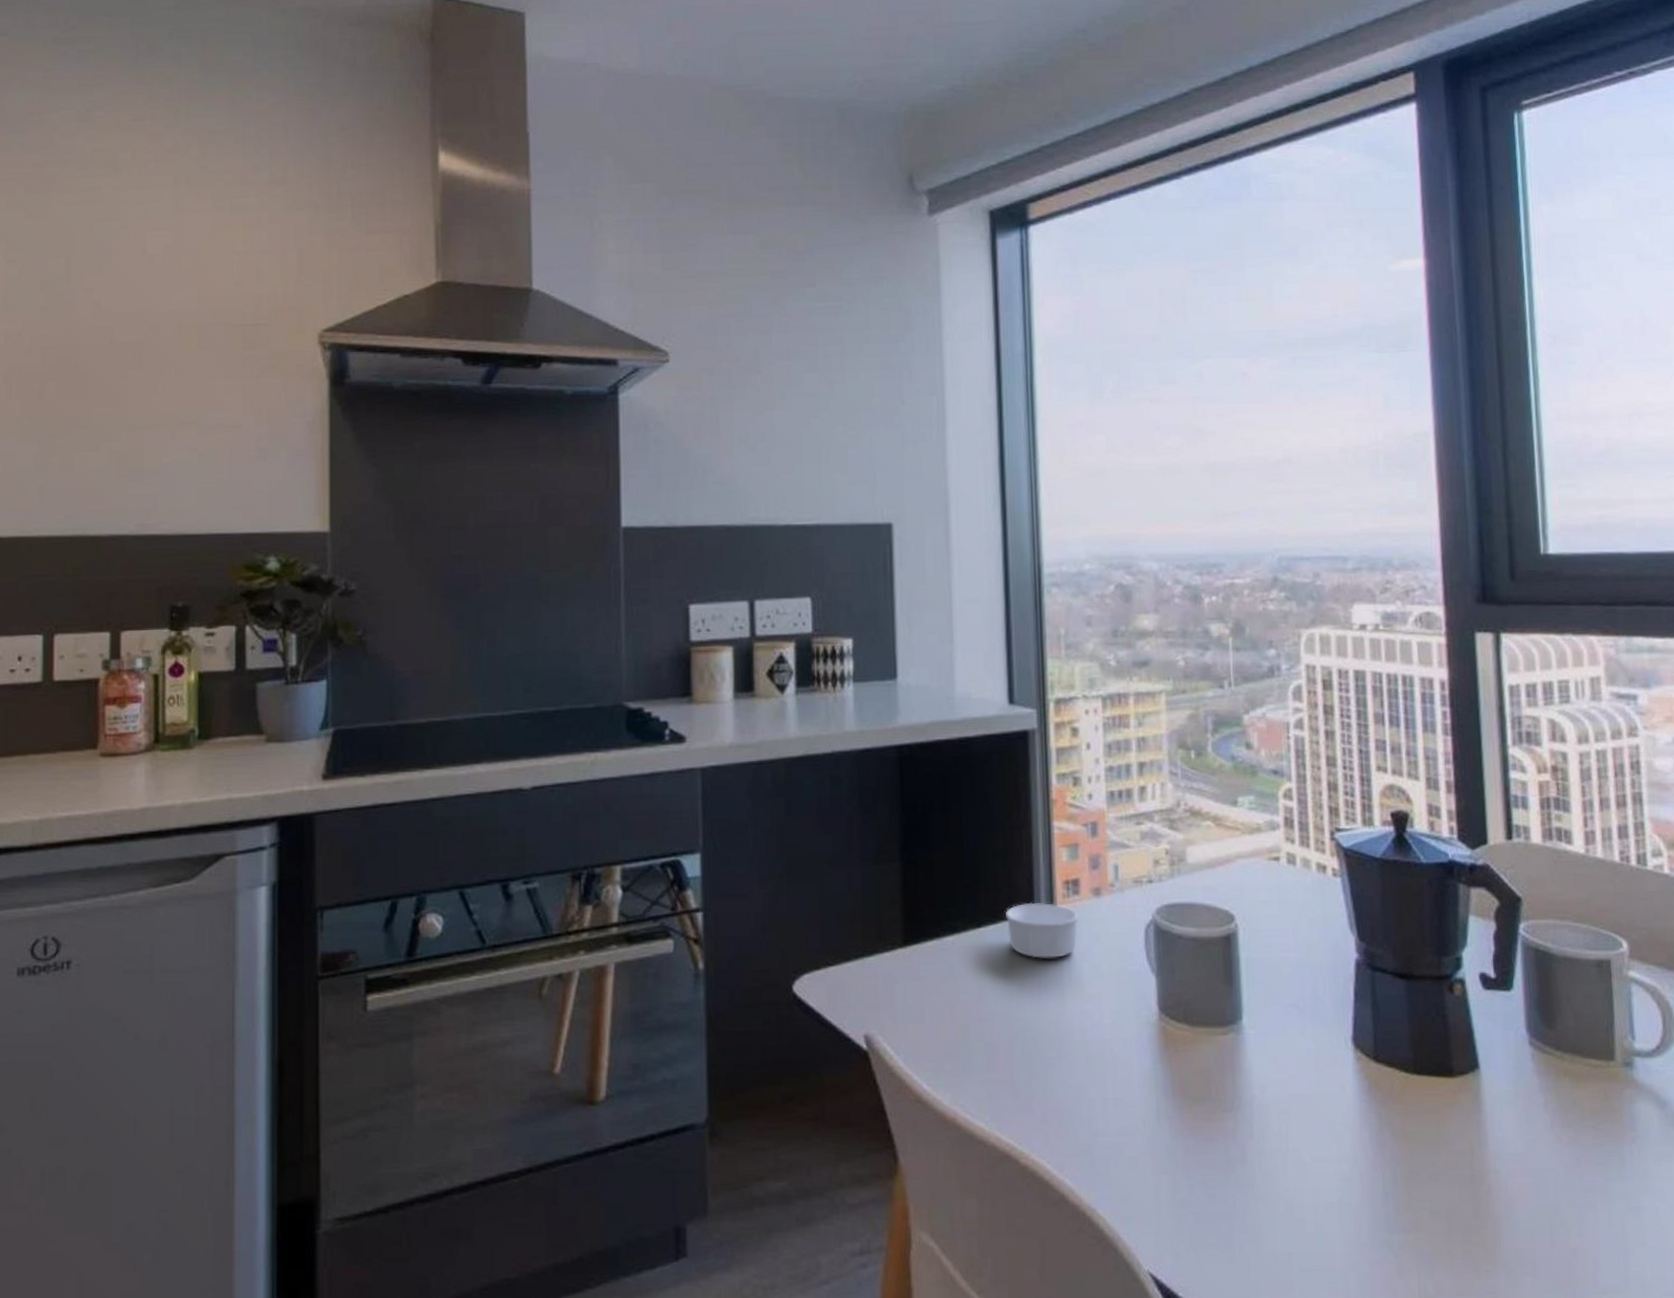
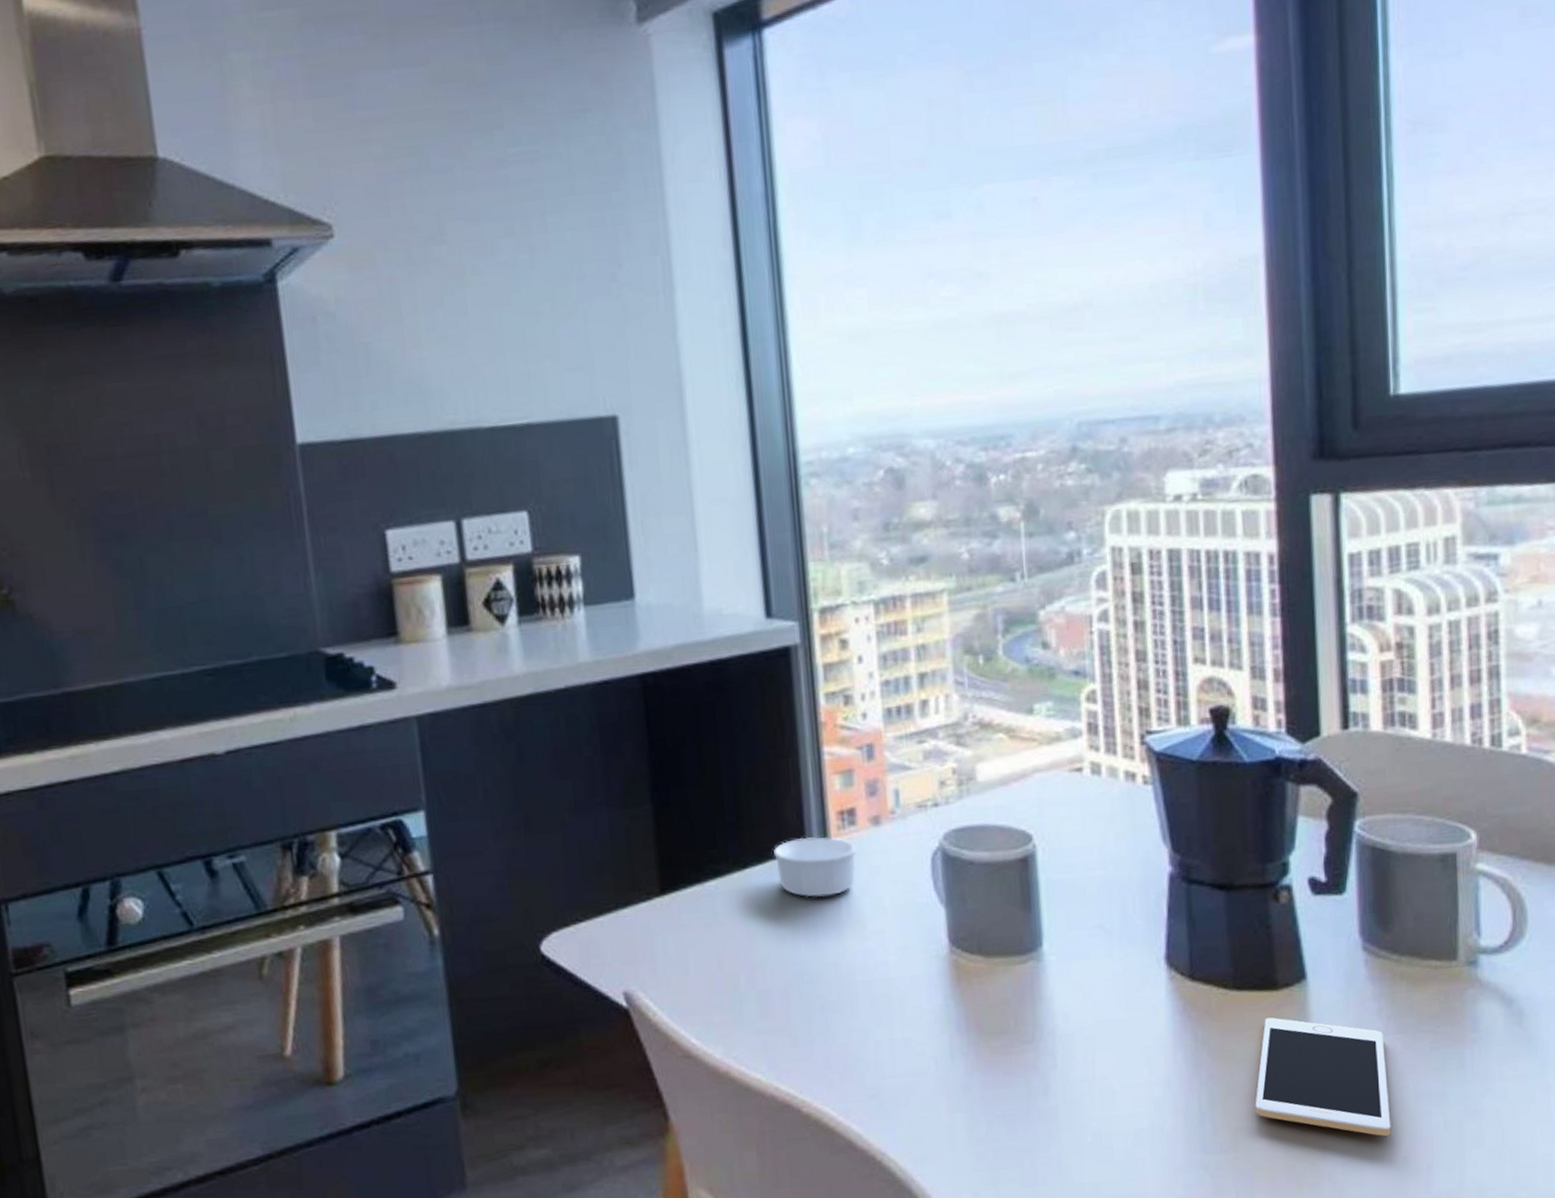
cell phone: none [1434,1103,1560,1227] -> present [1255,1017,1391,1136]

